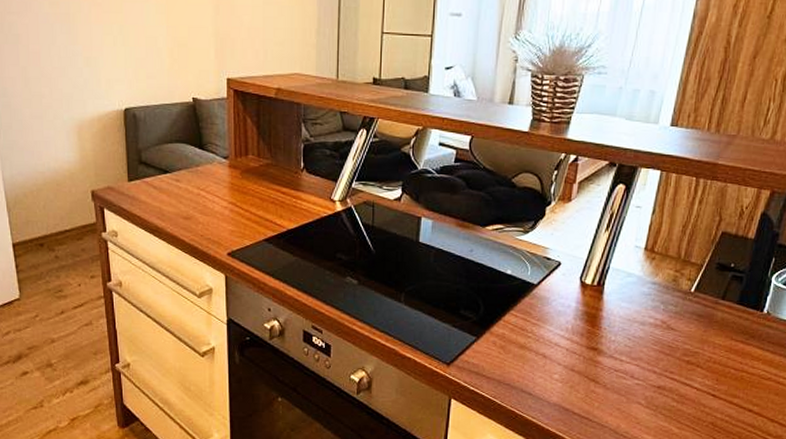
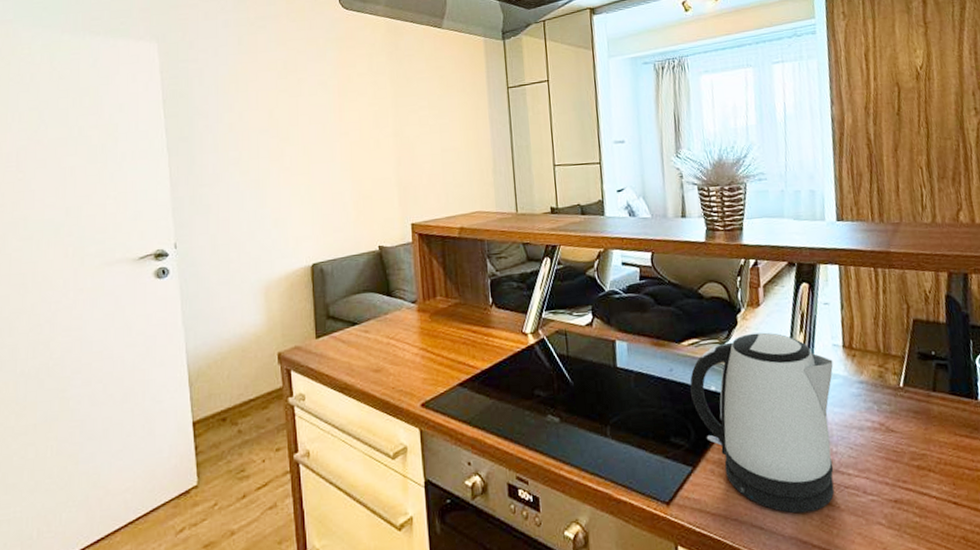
kettle: none [487,226,631,387] -> present [690,332,835,514]

